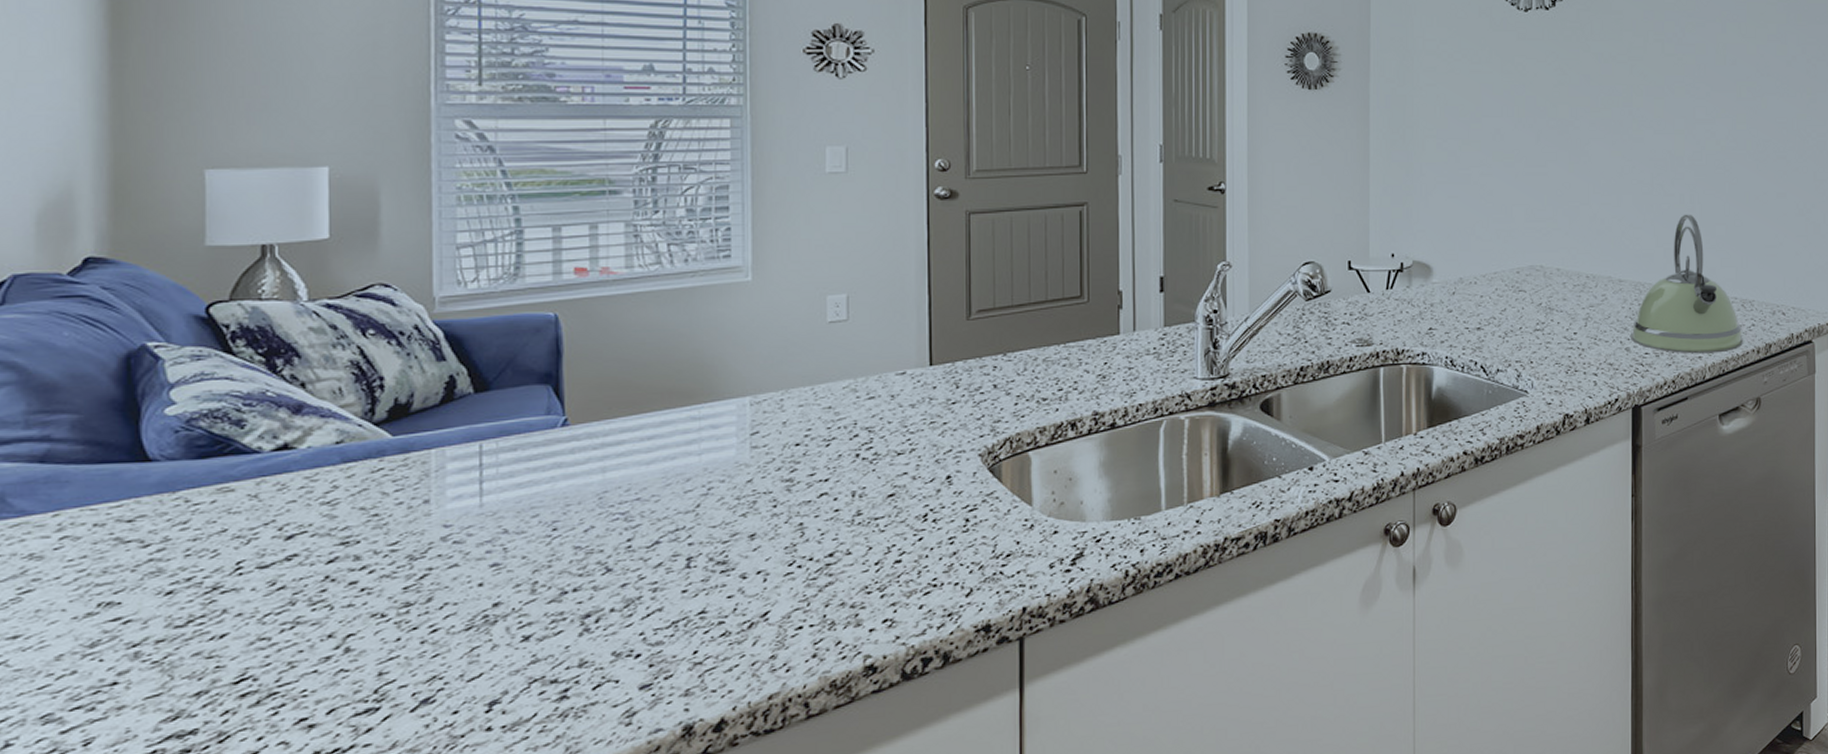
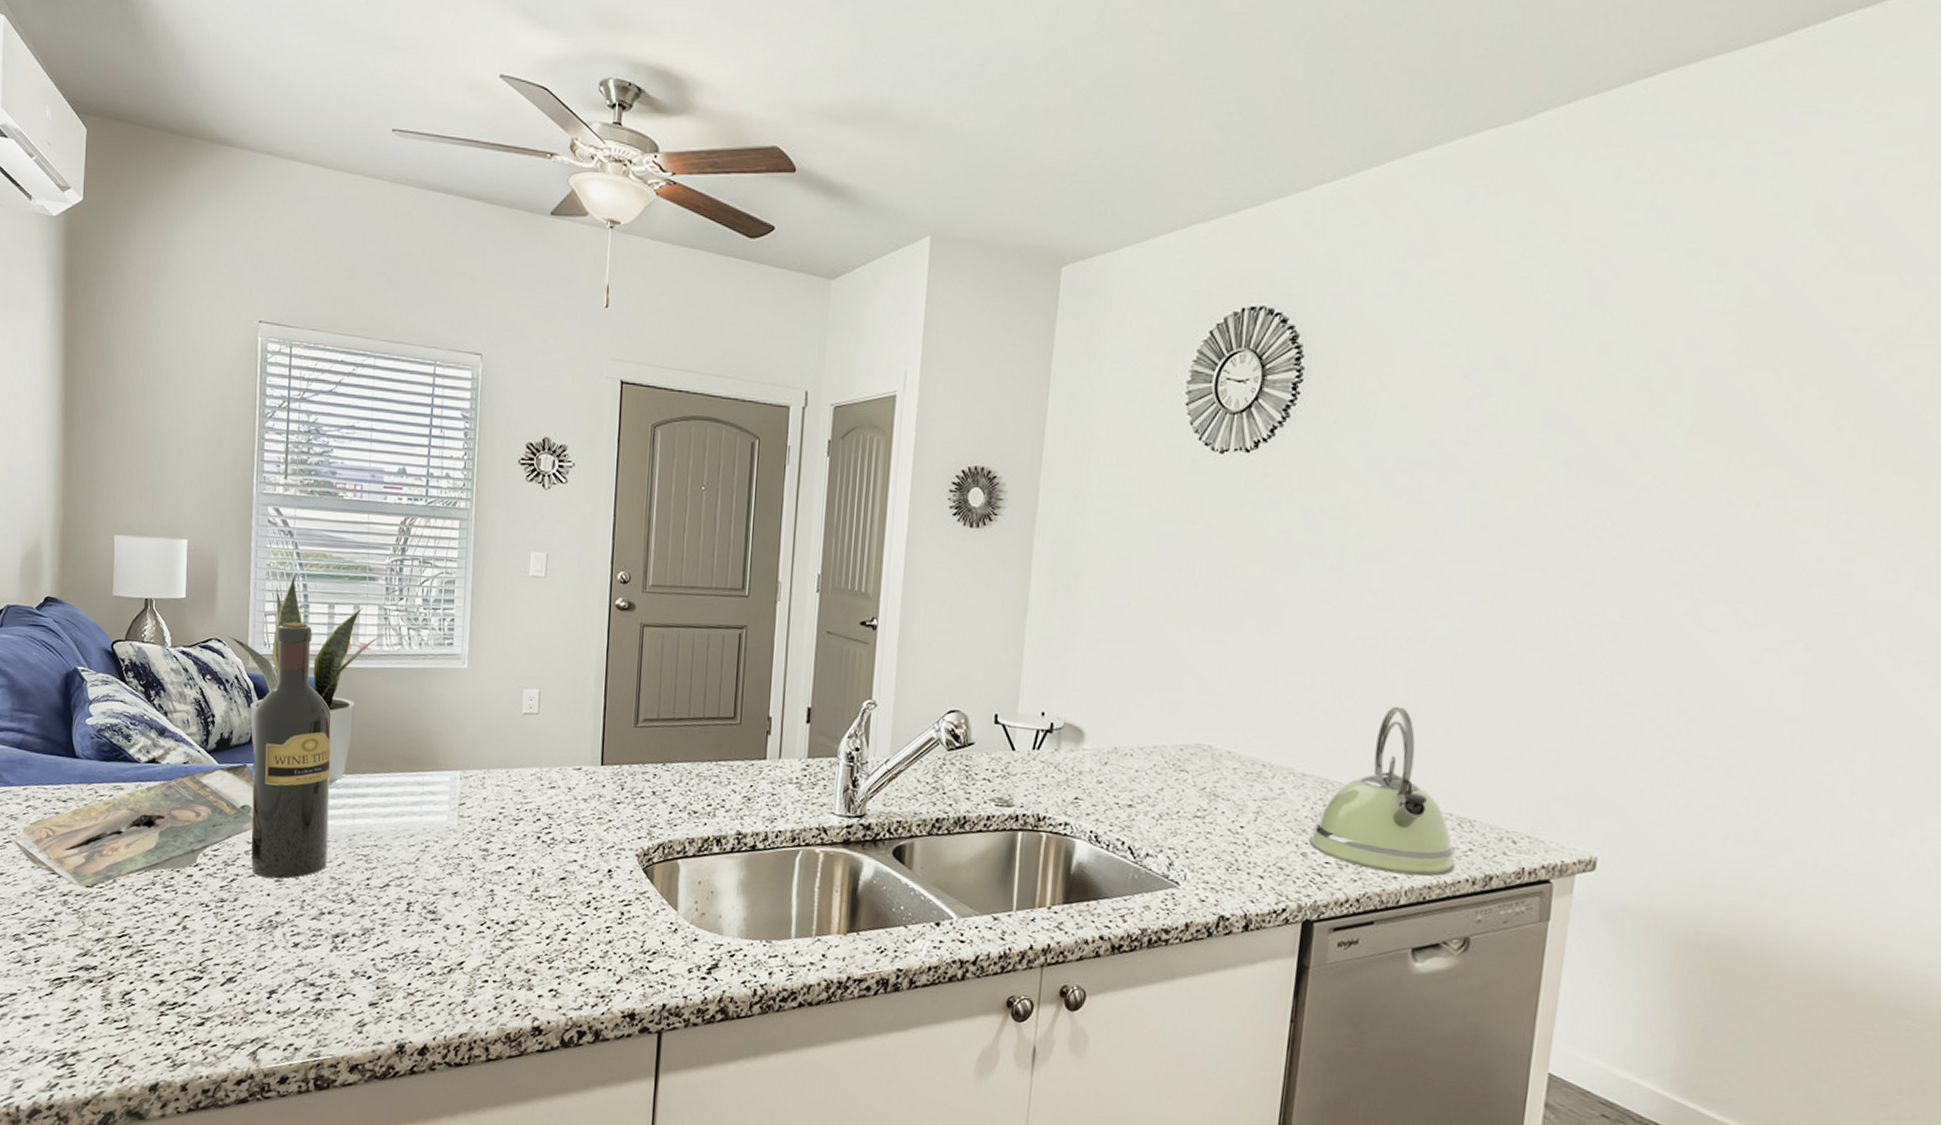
magazine: none [33,430,451,629] -> present [12,763,254,887]
potted plant: none [397,194,635,437] -> present [226,573,384,784]
wine bottle: none [446,252,568,565] -> present [251,622,331,879]

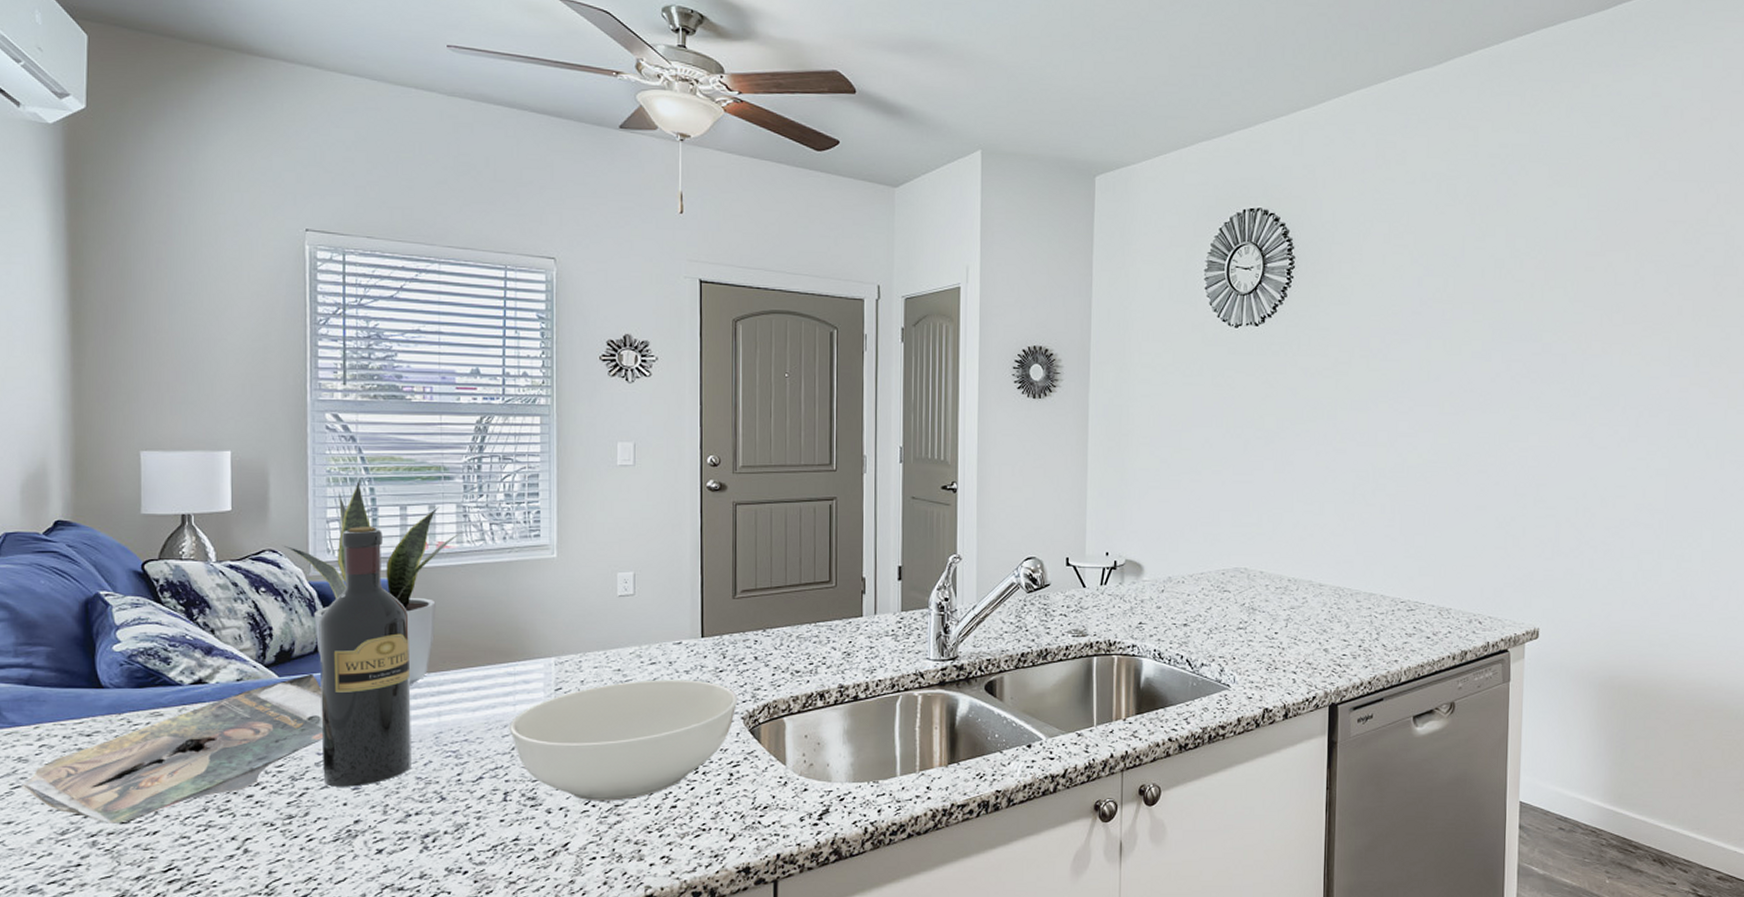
bowl: none [415,804,634,926] -> present [509,679,738,801]
kettle: present [1309,706,1456,877] -> none [1329,523,1440,658]

